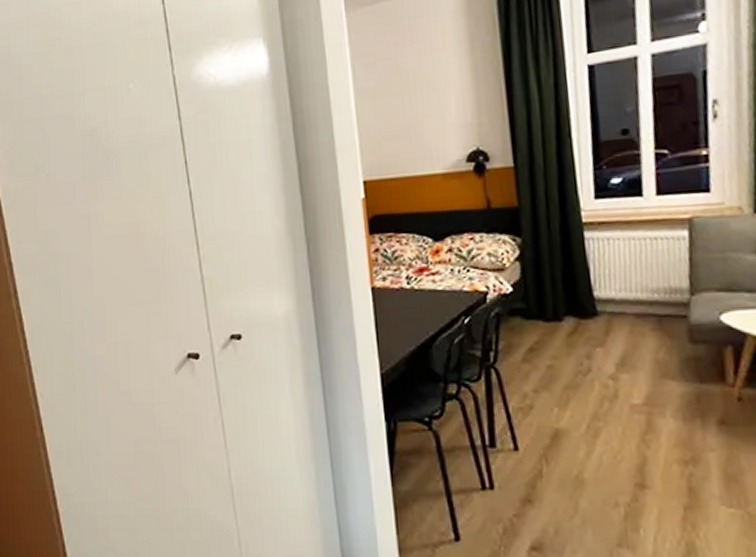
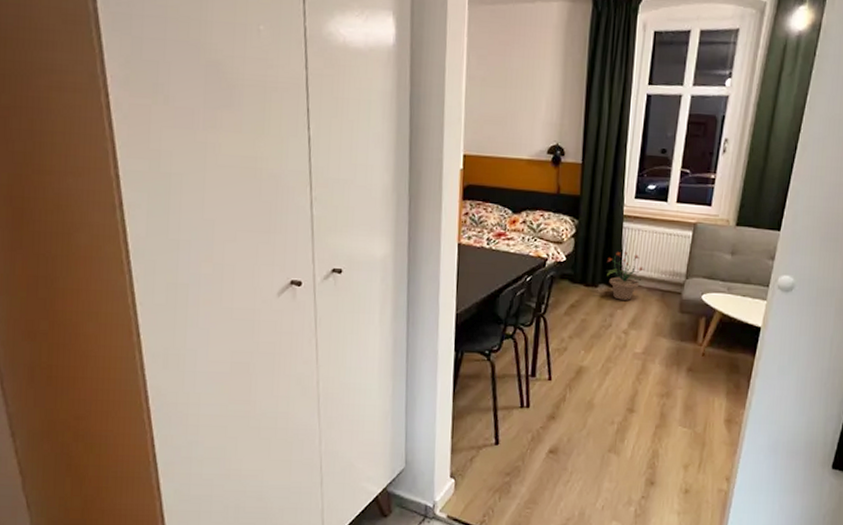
potted plant: none [570,269,625,335] -> present [606,251,644,300]

